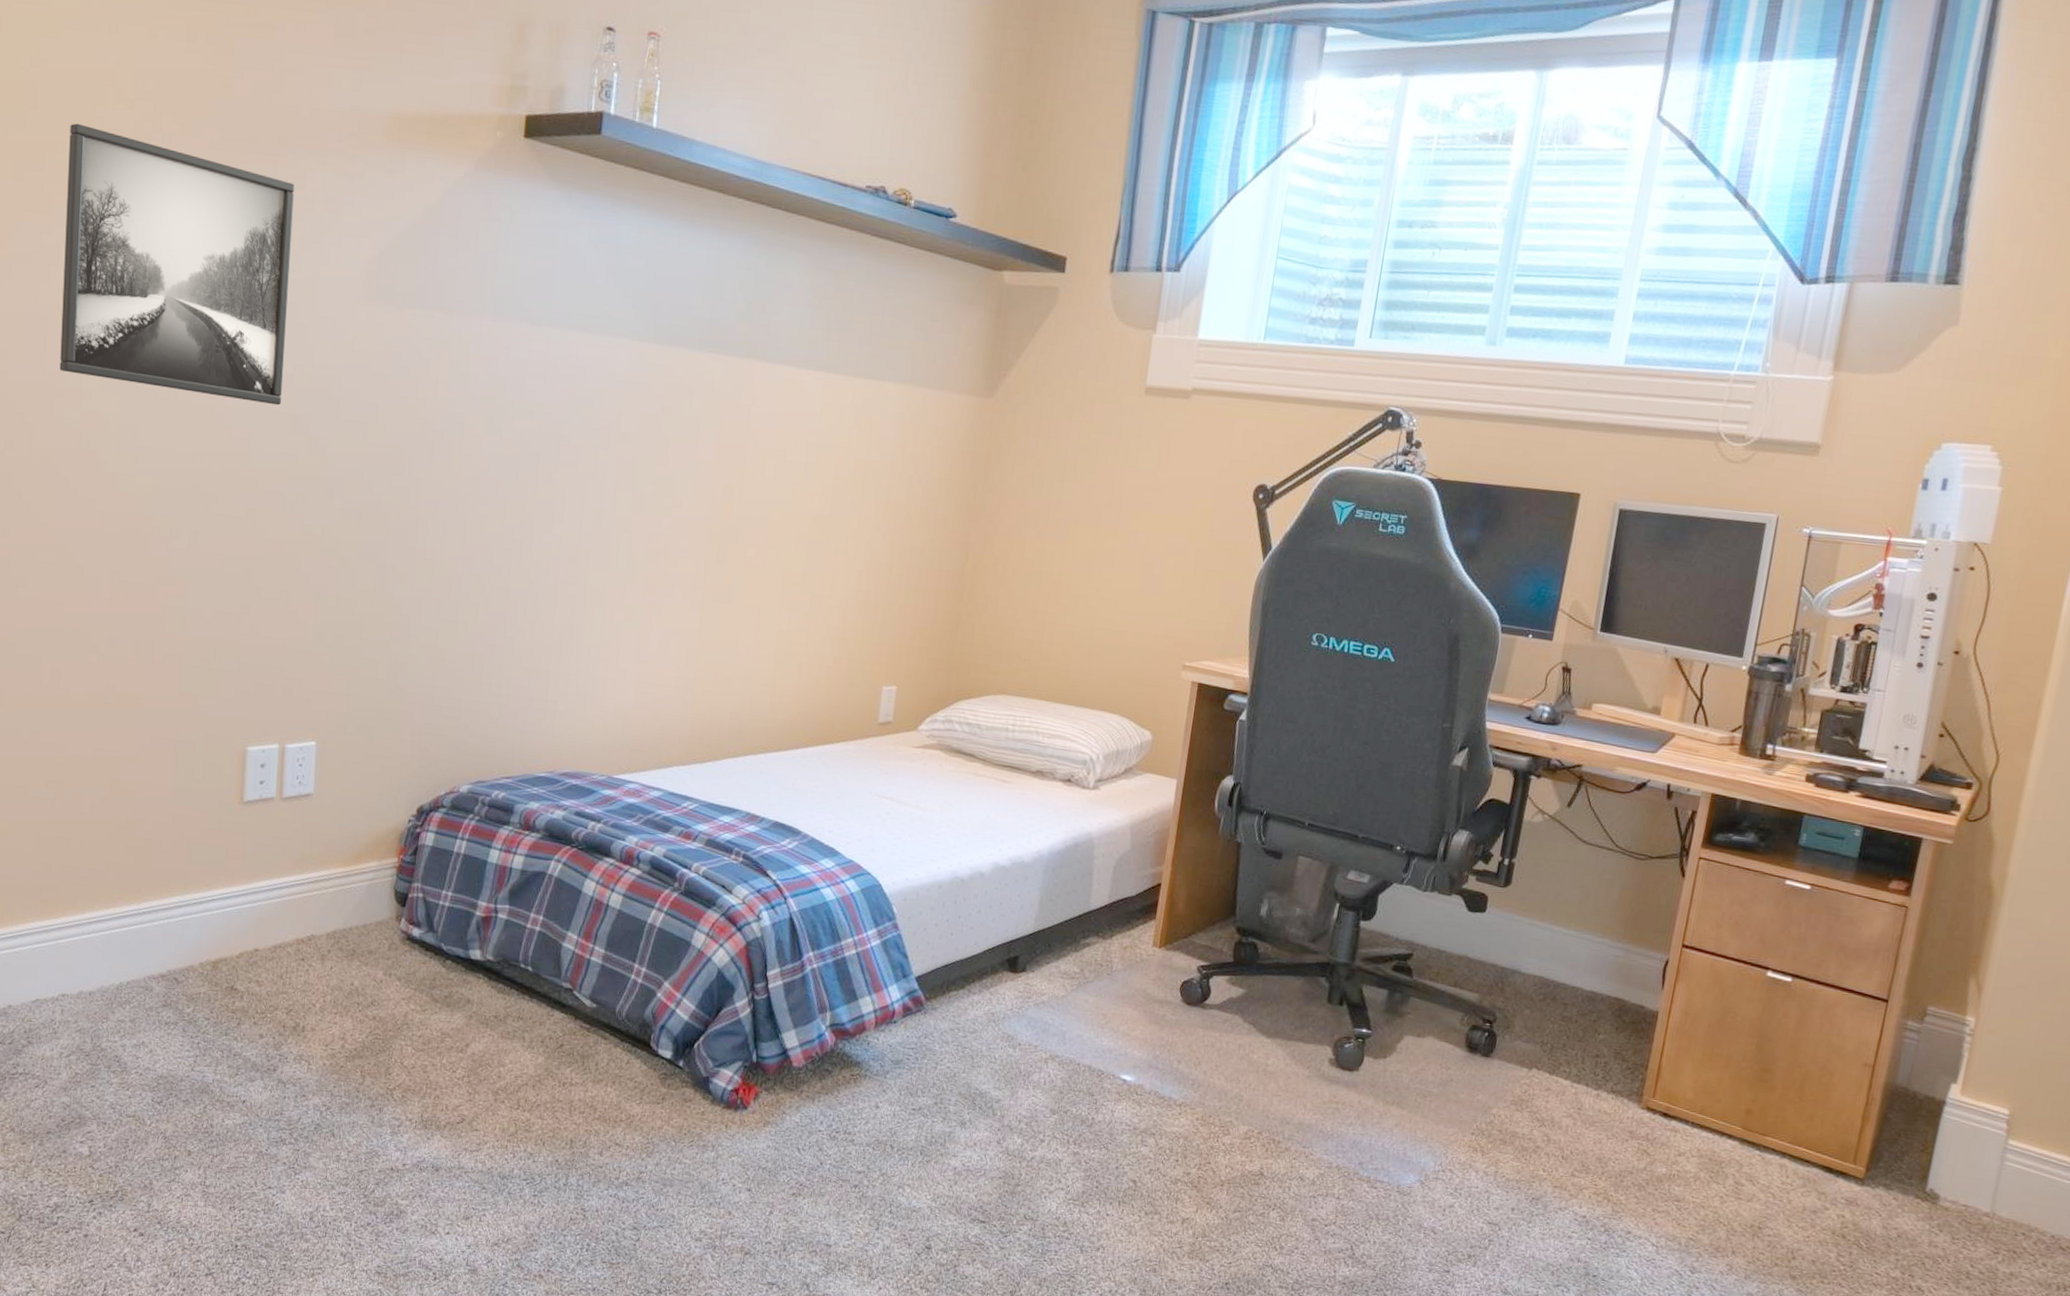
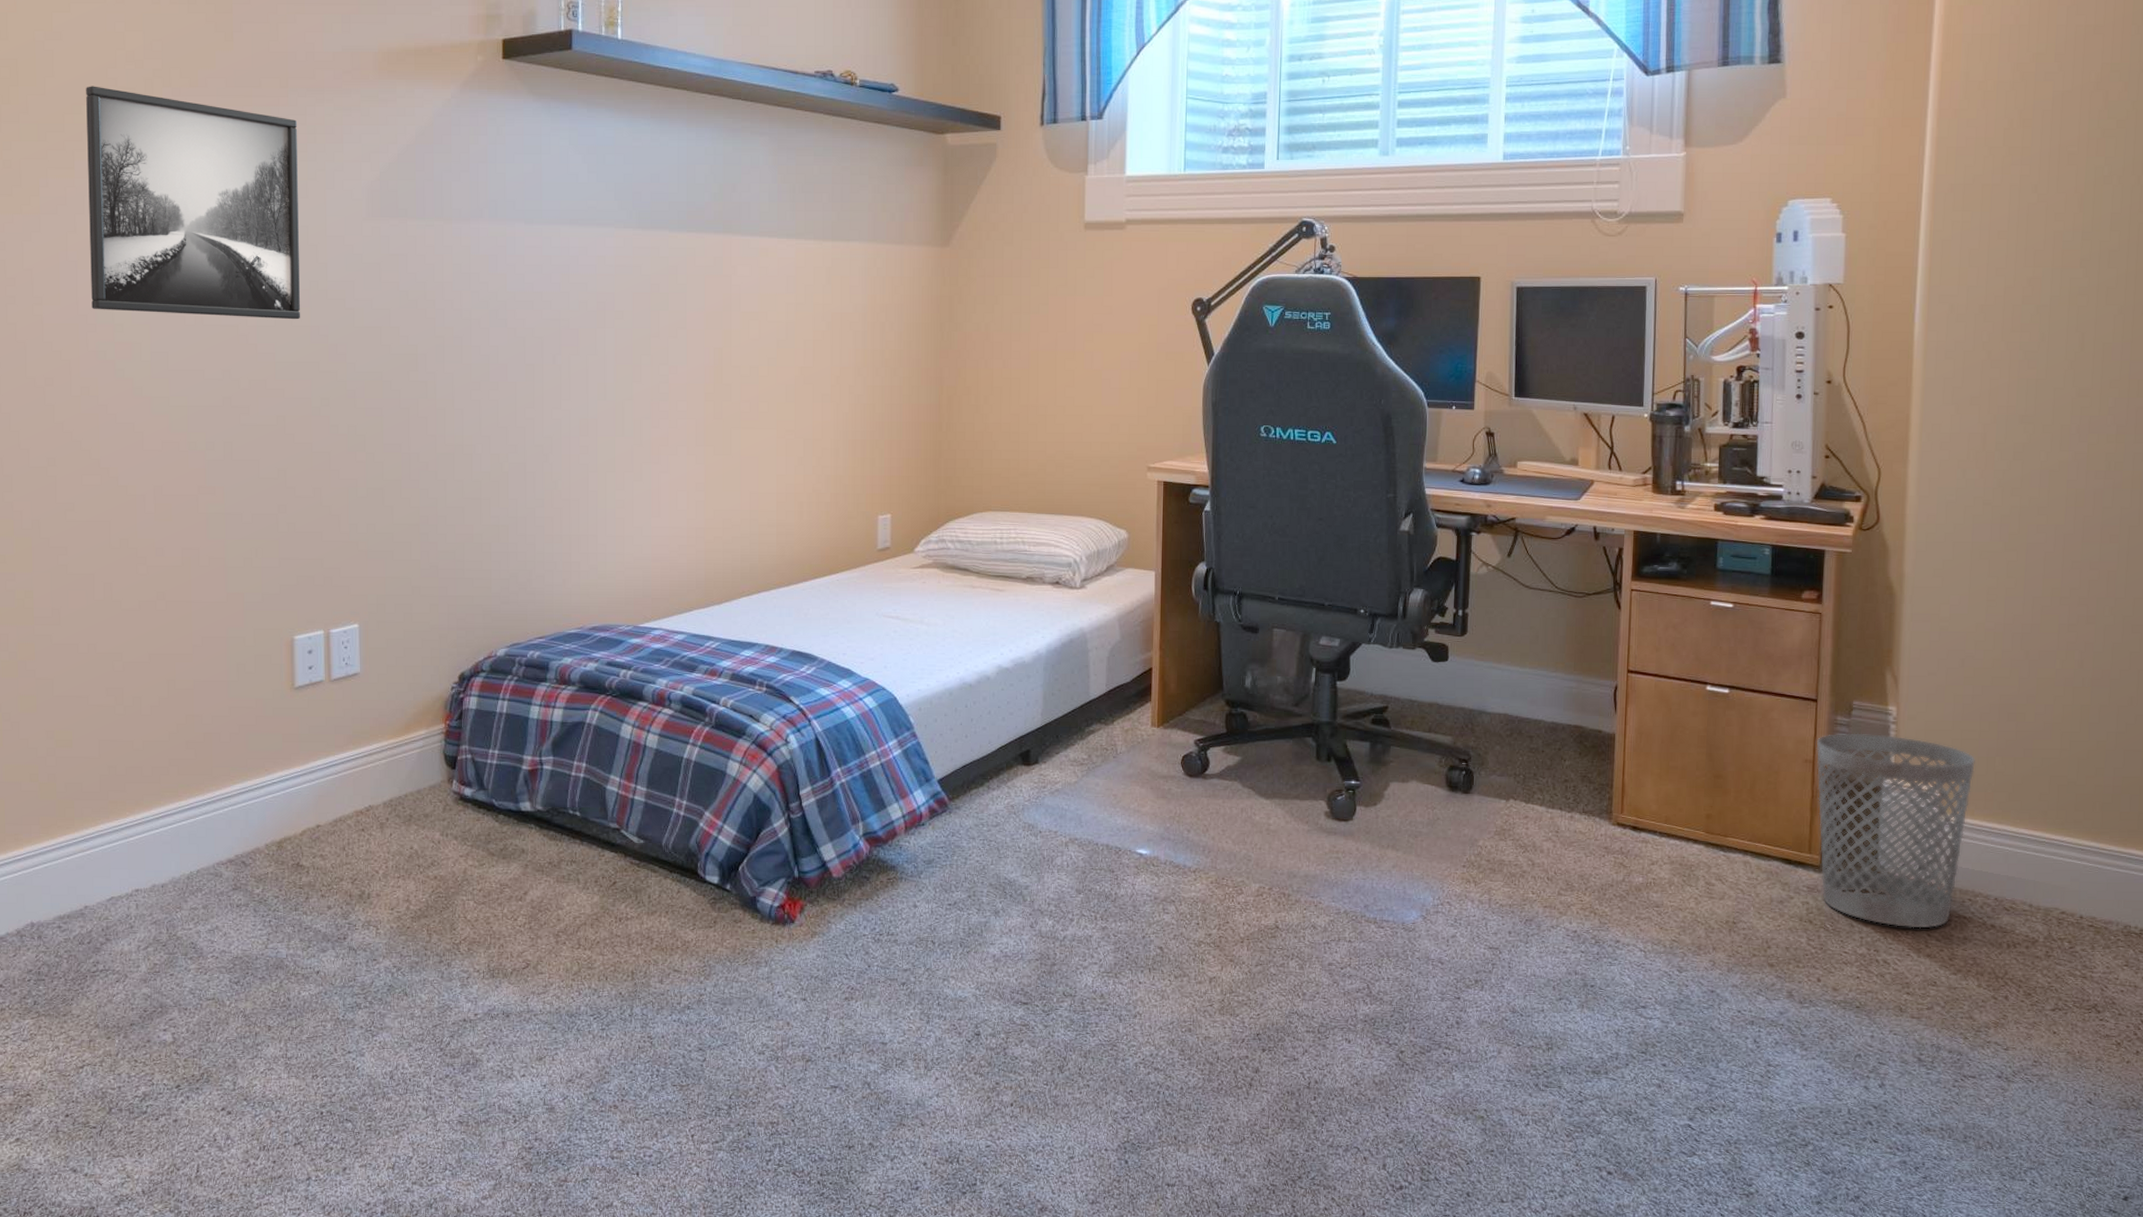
wastebasket: none [1860,1039,2055,1260] -> present [1816,733,1975,929]

